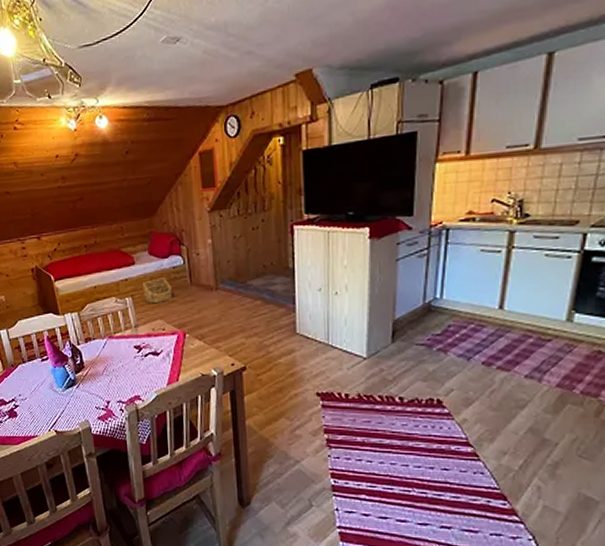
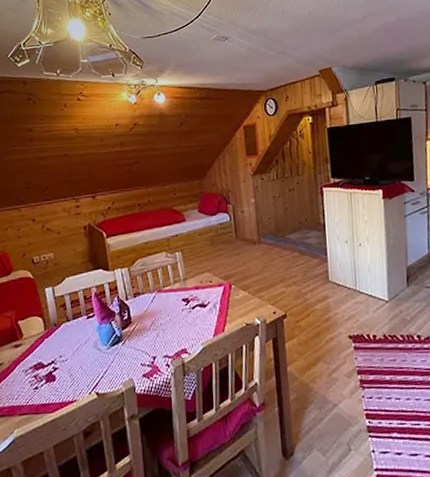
basket: present [143,278,172,304] -> none [192,233,219,258]

